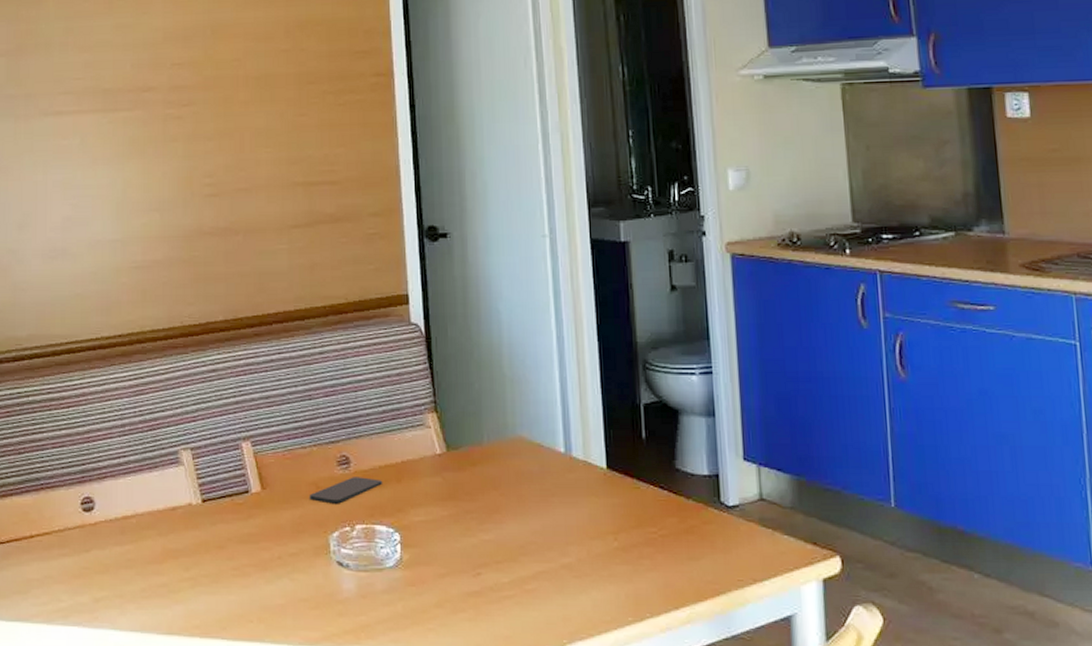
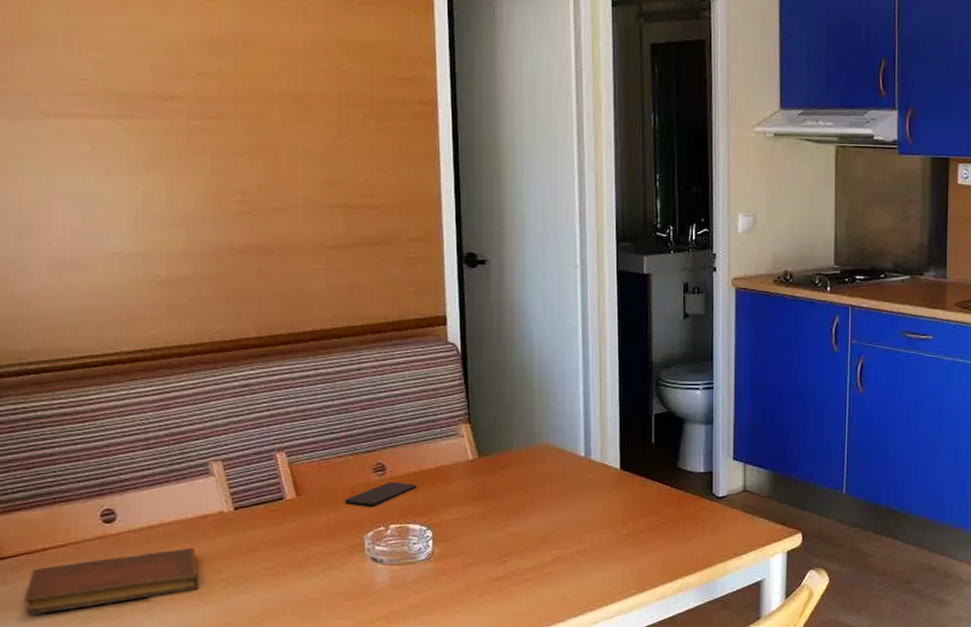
notebook: none [12,540,169,604] -> present [24,547,199,614]

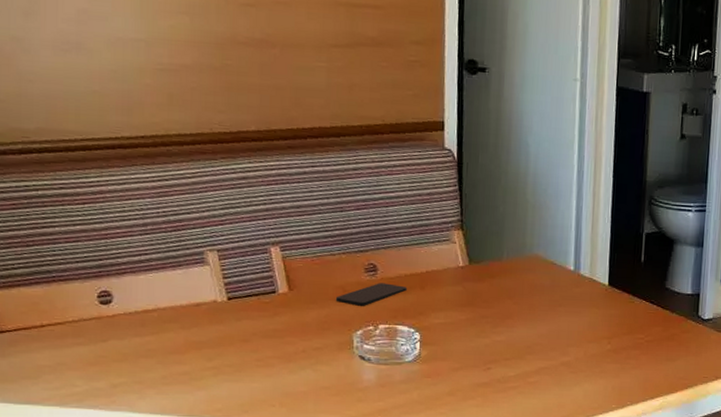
notebook: present [24,547,199,614] -> none [21,333,191,388]

